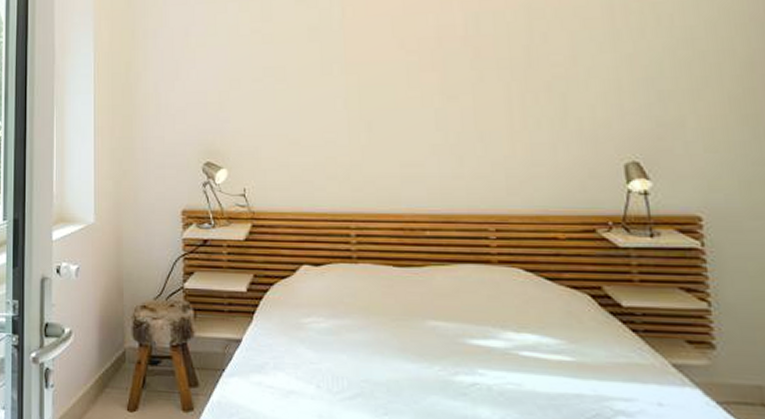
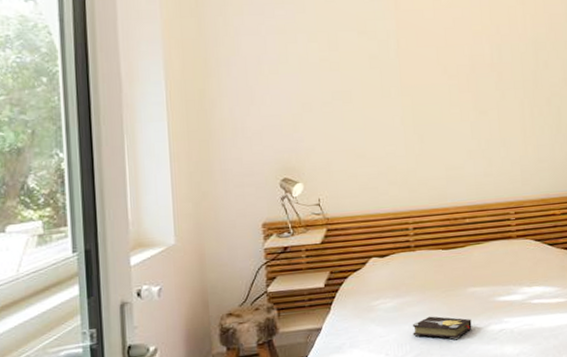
hardback book: none [351,348,432,384] -> present [412,316,472,340]

